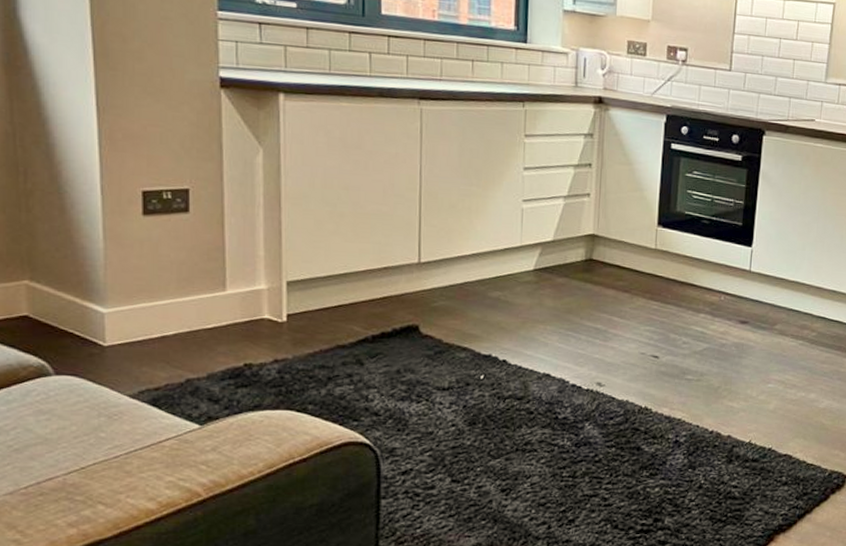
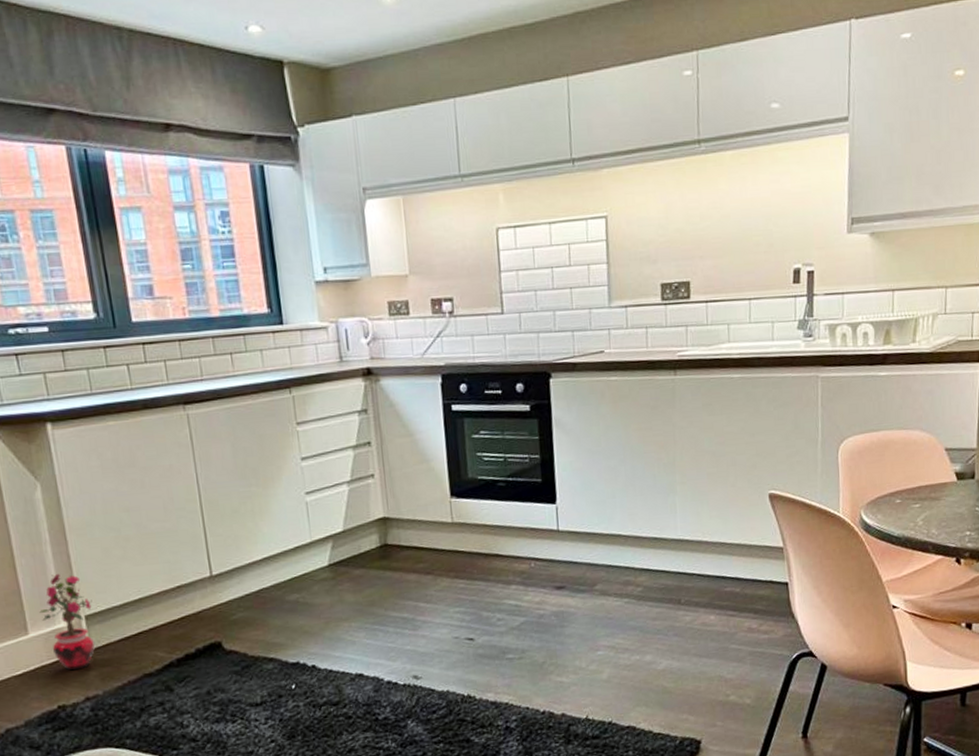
potted plant: none [241,237,297,332] -> present [39,574,96,671]

